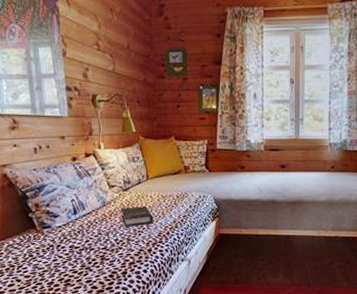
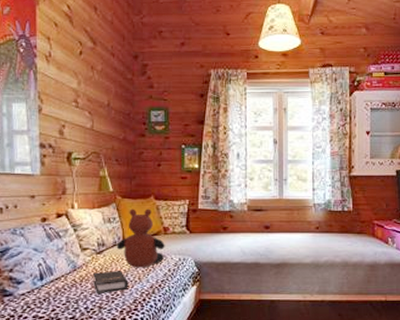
teddy bear: none [141,148,186,204] -> present [116,208,165,268]

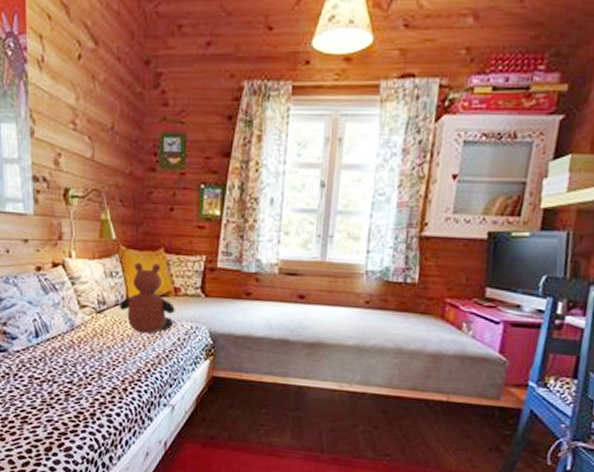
hardback book: present [93,271,129,293] -> none [92,334,132,359]

